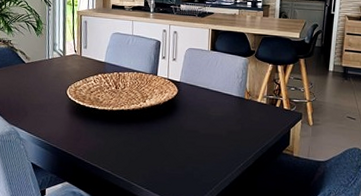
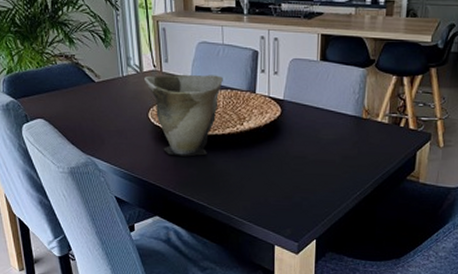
vase: none [66,58,131,129] -> present [144,74,223,157]

